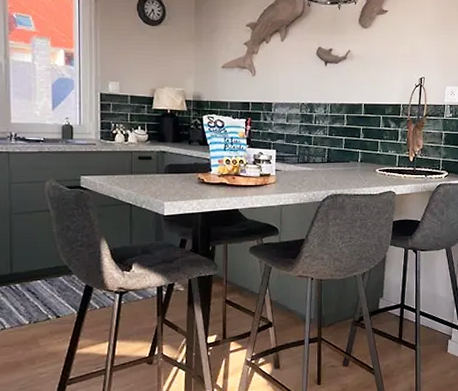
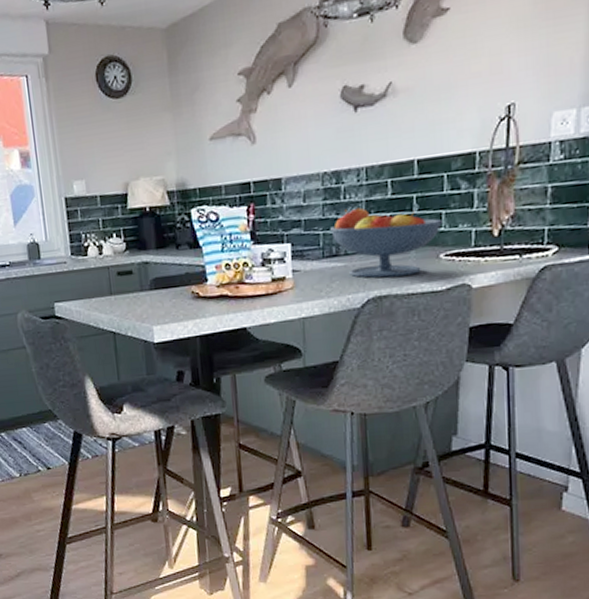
fruit bowl: none [304,131,378,182] -> present [330,207,442,278]

